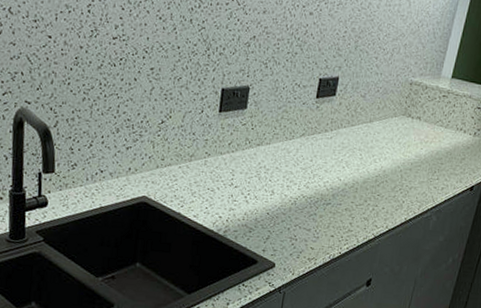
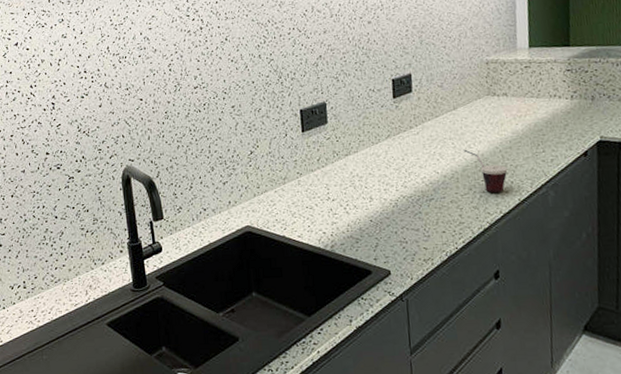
cup: none [368,162,403,209] -> present [463,149,508,193]

